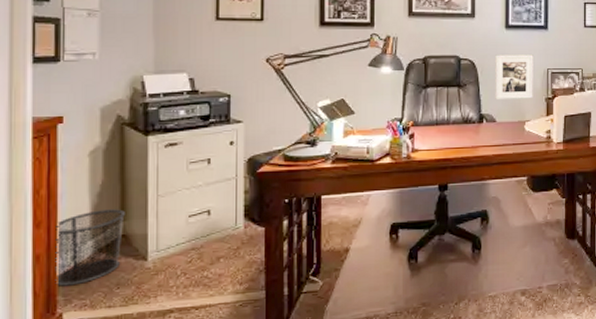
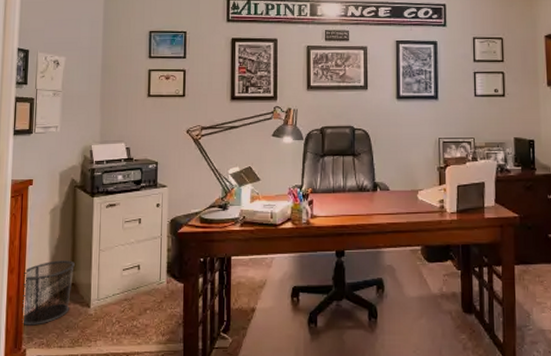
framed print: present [495,55,533,99] -> none [388,124,425,168]

